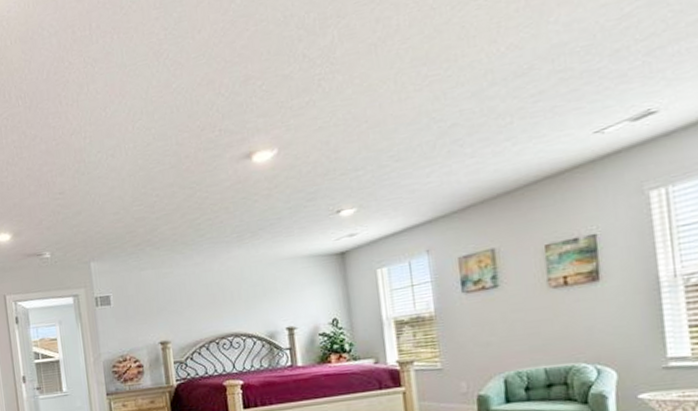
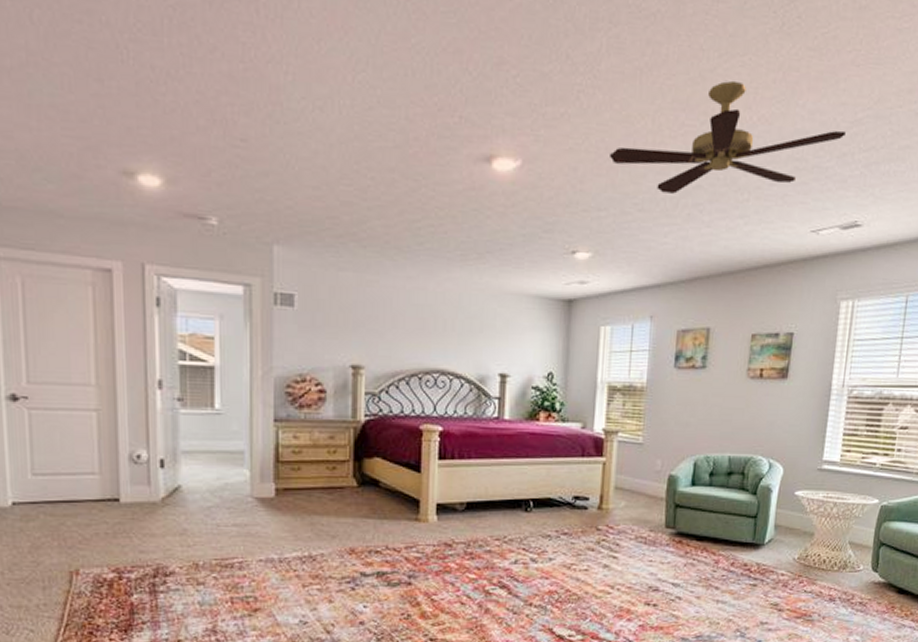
ceiling fan: none [358,22,614,140] -> present [610,80,846,194]

